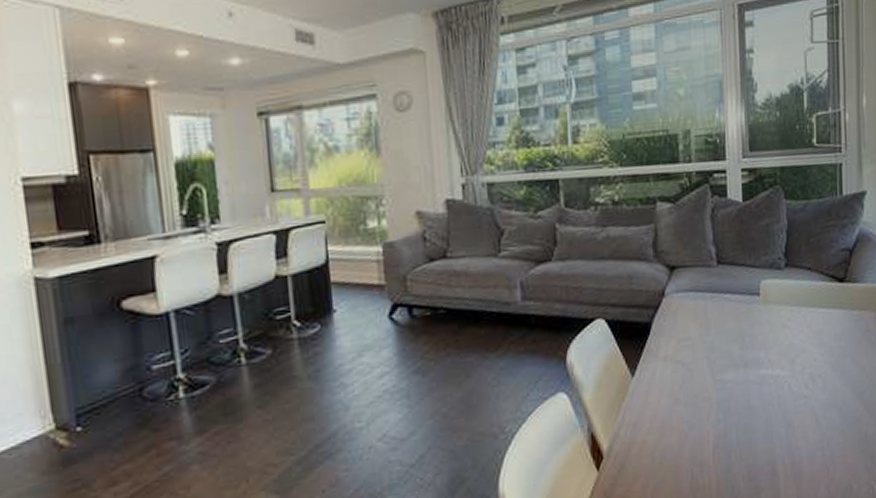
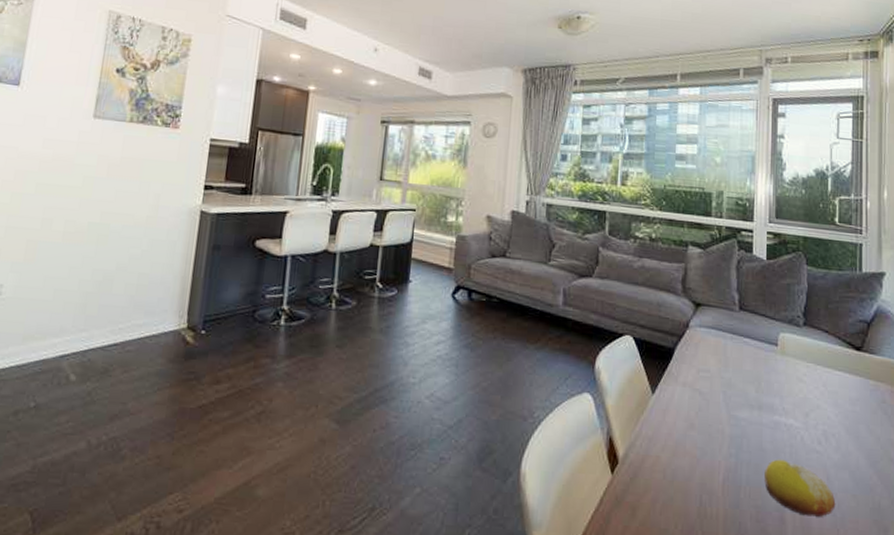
fruit: none [754,412,825,463] -> present [764,459,836,517]

